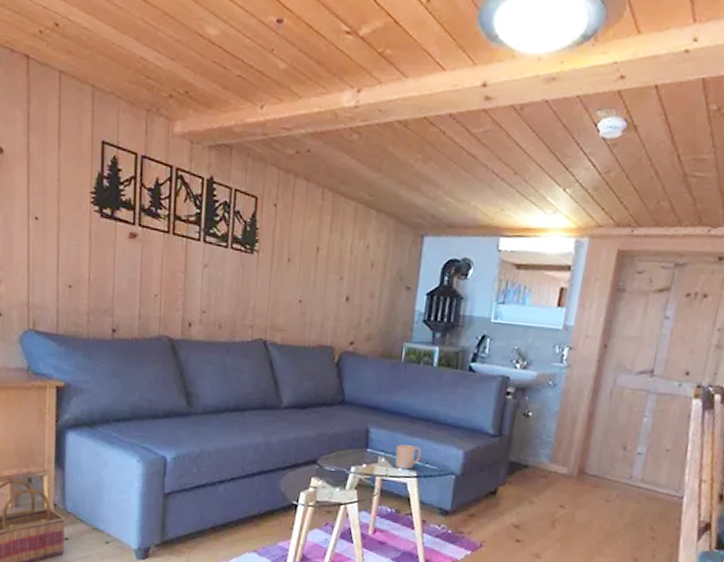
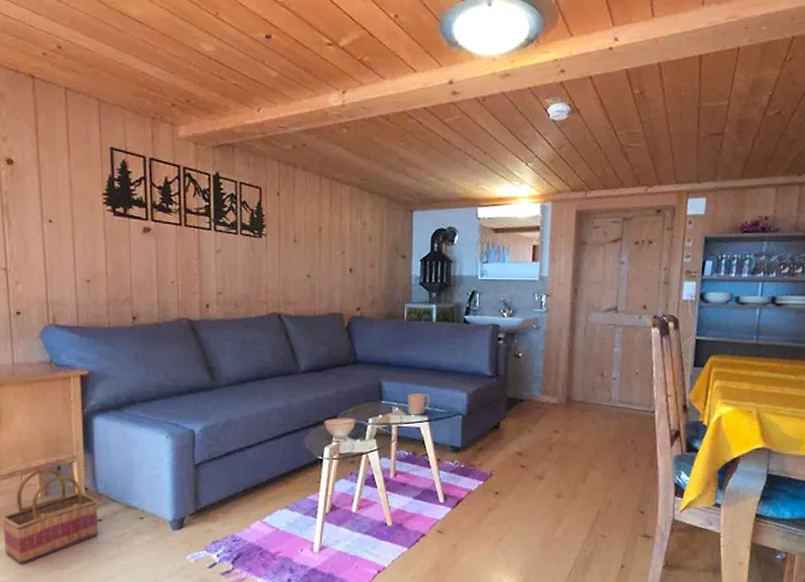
bowl: none [302,462,338,487] -> present [324,418,356,441]

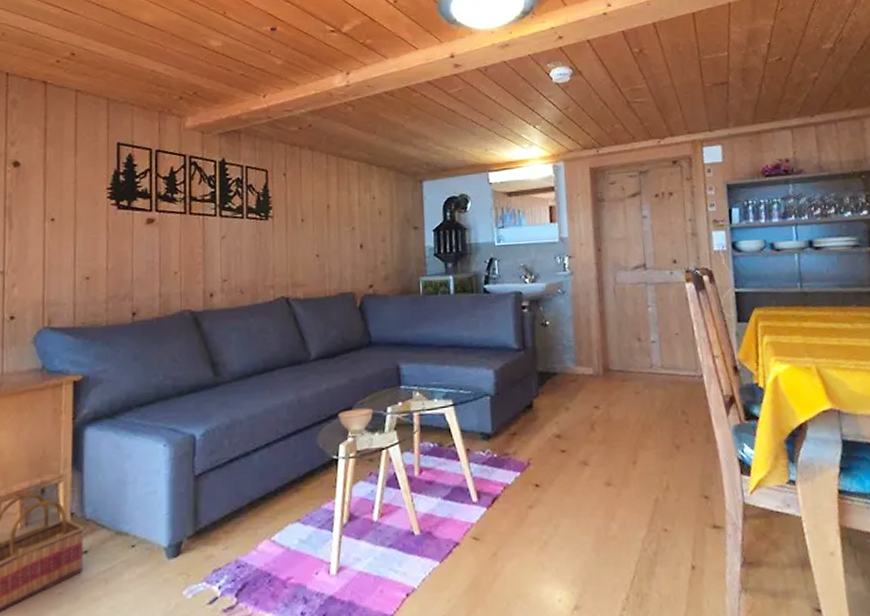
mug: present [408,393,431,415] -> none [429,374,455,400]

